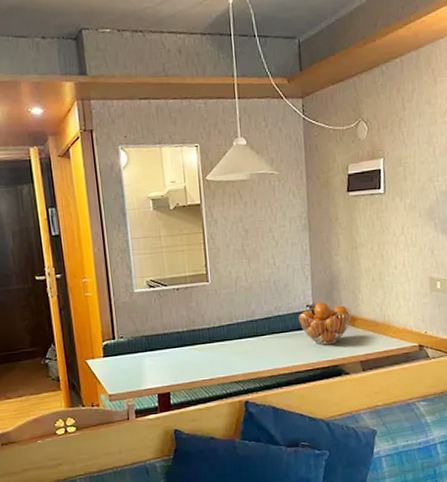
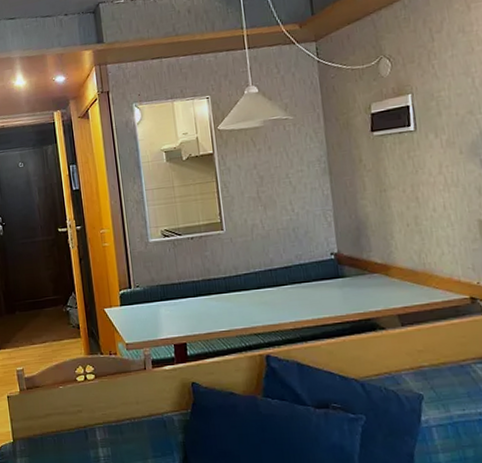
fruit basket: present [298,301,351,345] -> none [322,249,384,296]

